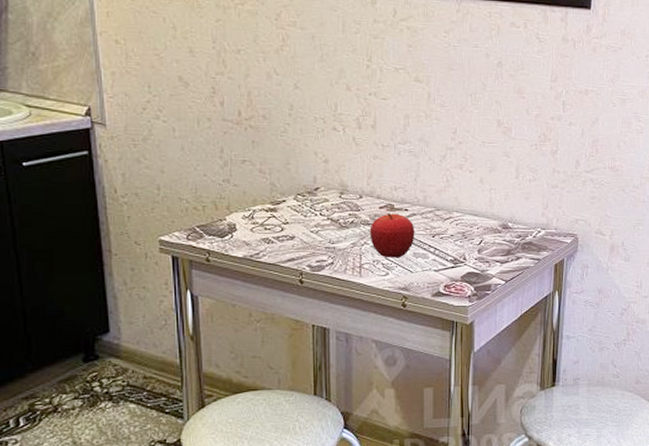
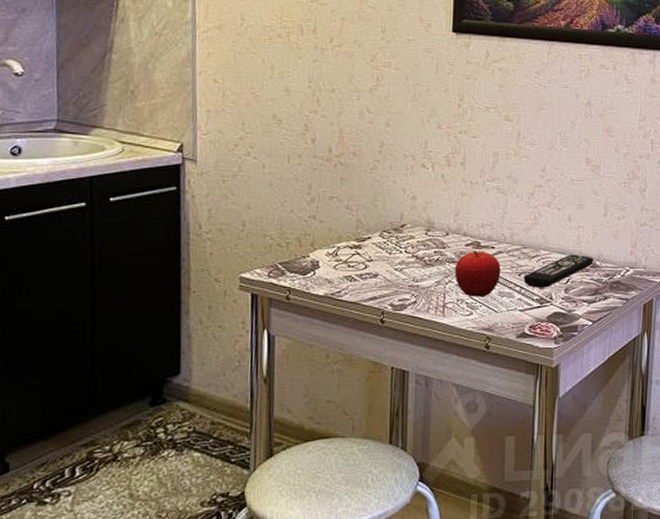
remote control: none [437,216,506,249] -> present [523,254,593,288]

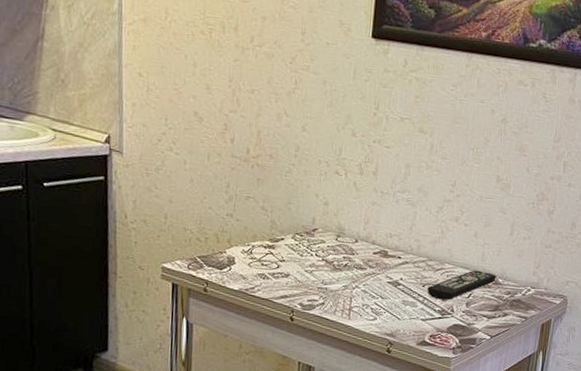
fruit: present [454,251,501,297] -> none [361,259,406,304]

